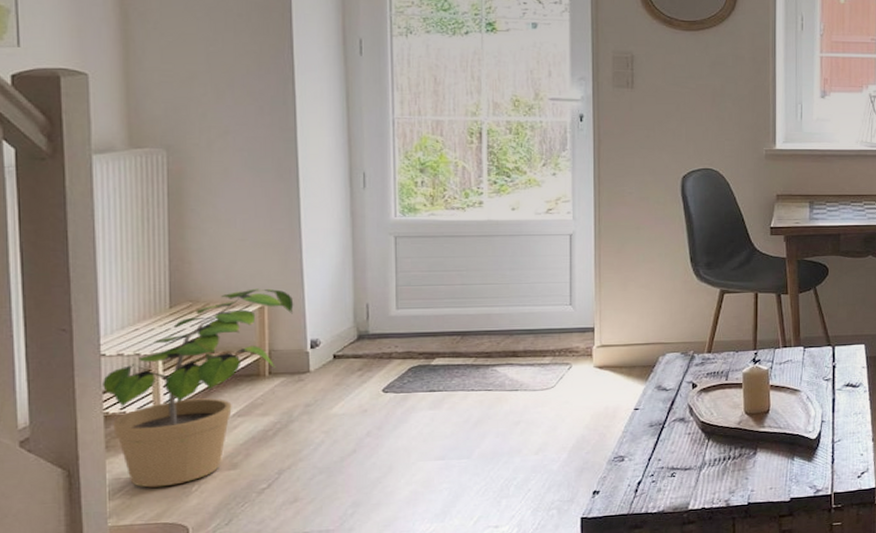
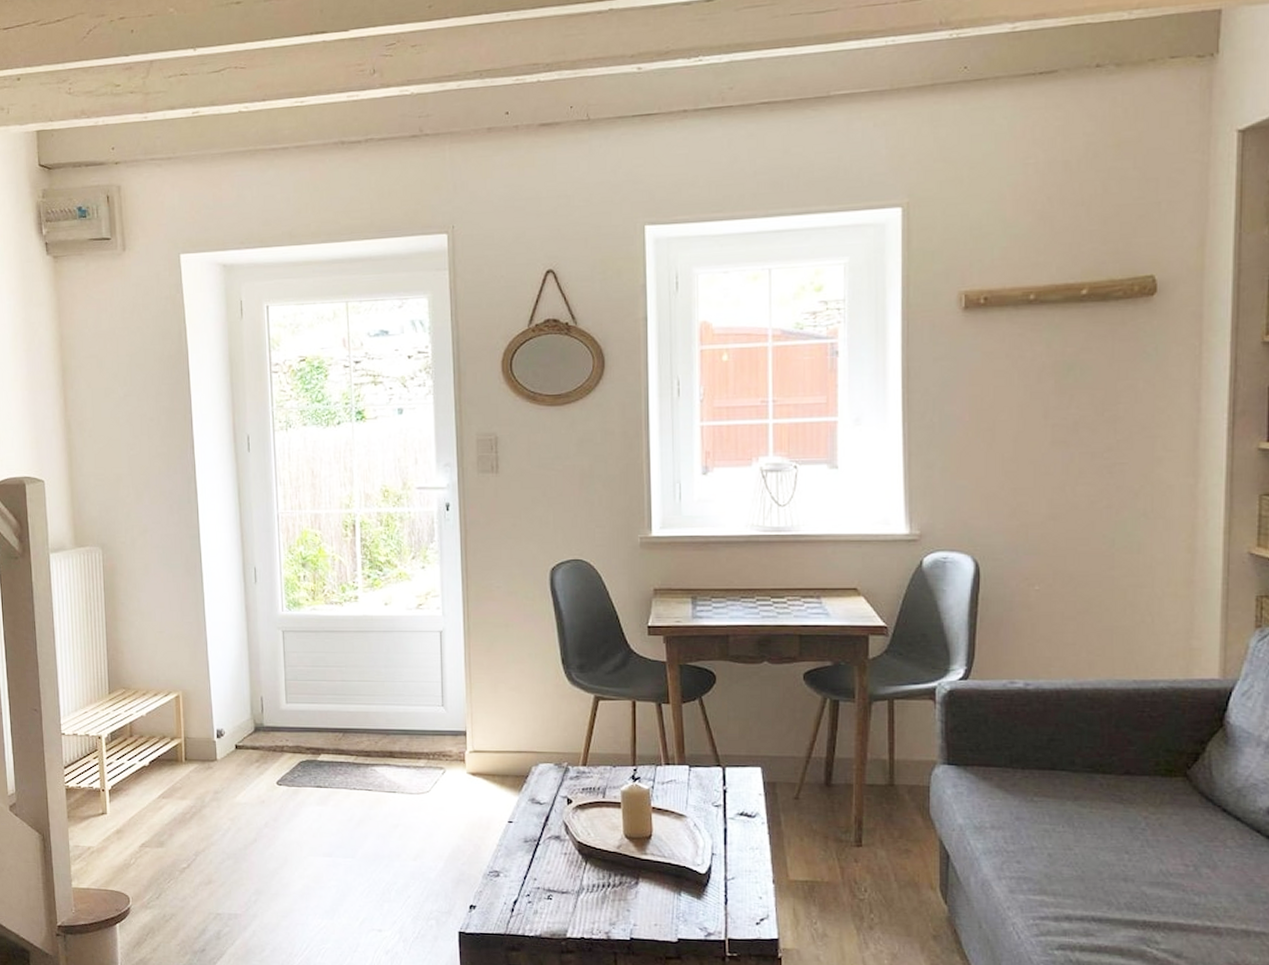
potted plant: present [103,288,294,488] -> none [64,678,203,857]

